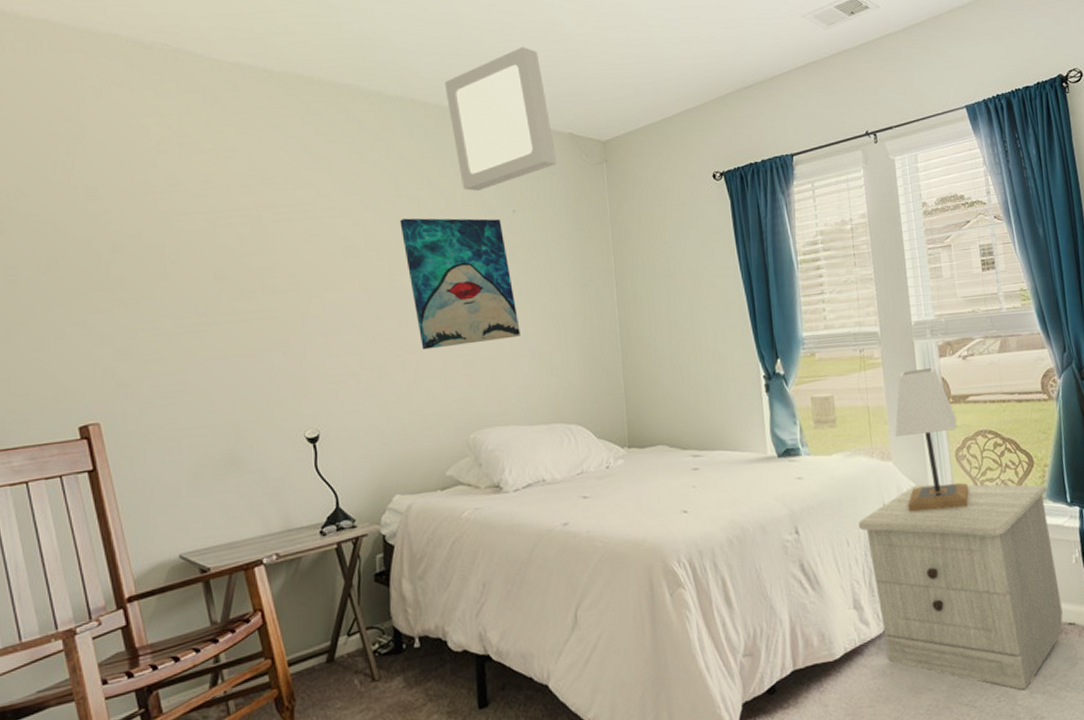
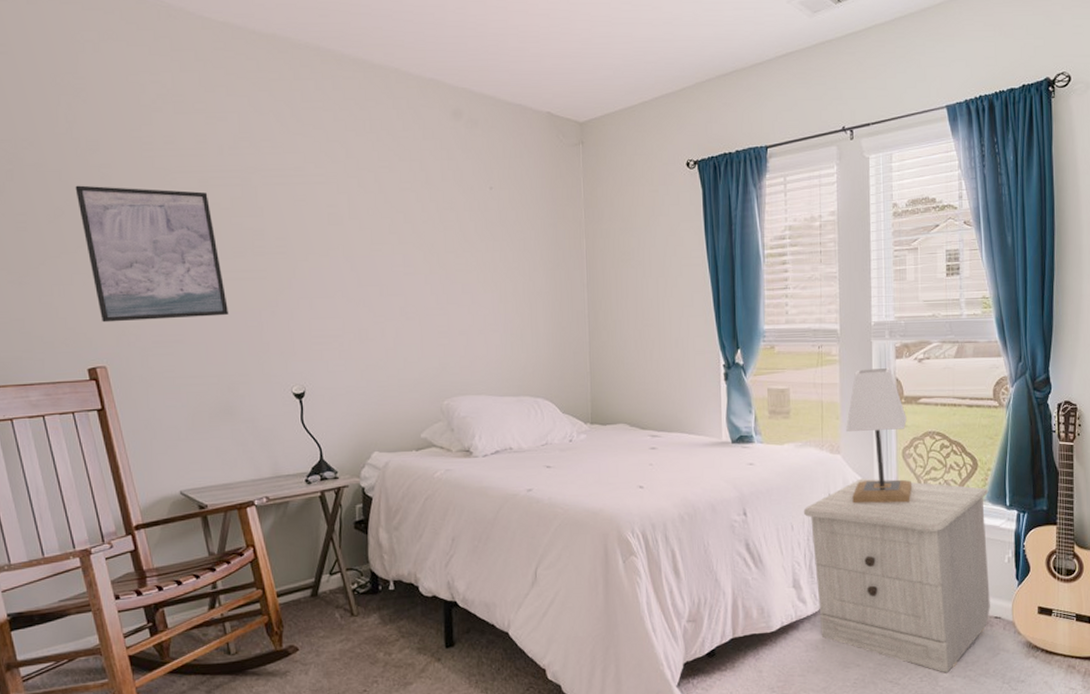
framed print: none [71,232,235,376] -> present [75,185,228,323]
wall art: present [400,218,521,350] -> none [382,189,494,318]
ceiling light: present [444,46,557,191] -> none [427,19,535,165]

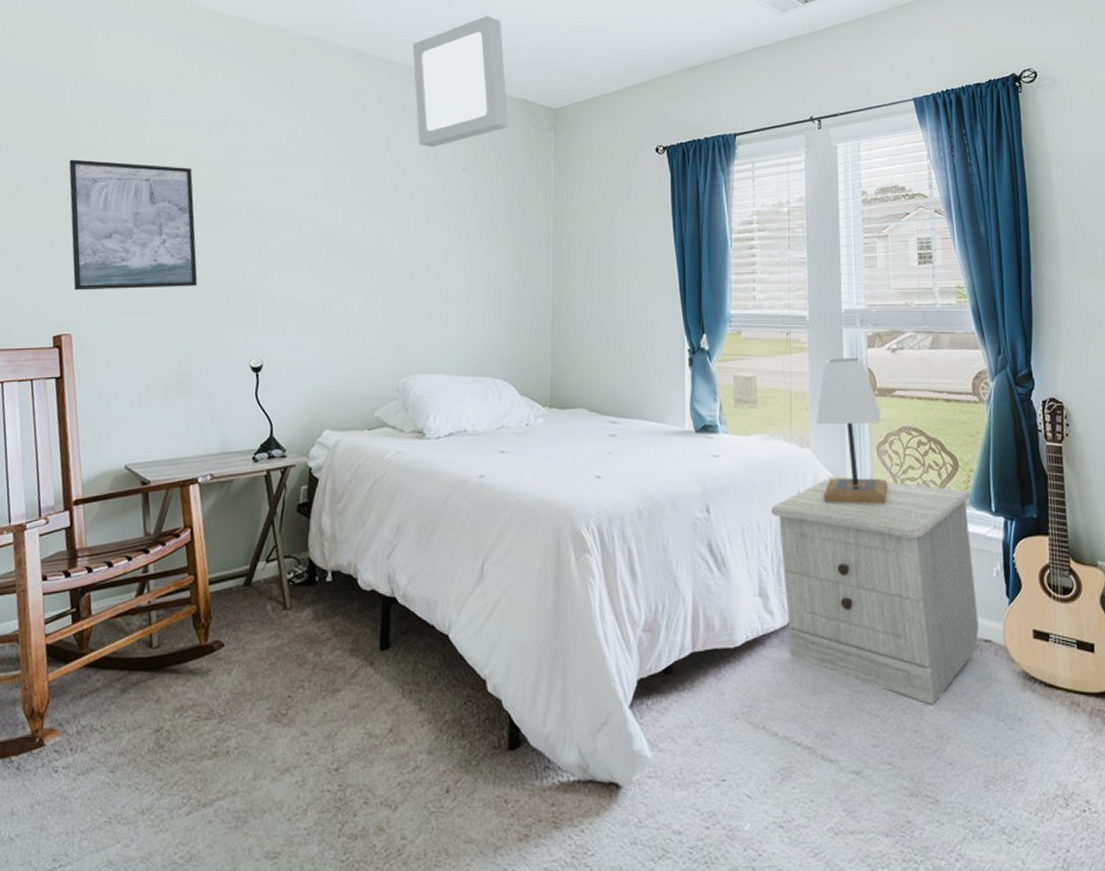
ceiling light: none [427,19,535,165] -> present [412,15,509,147]

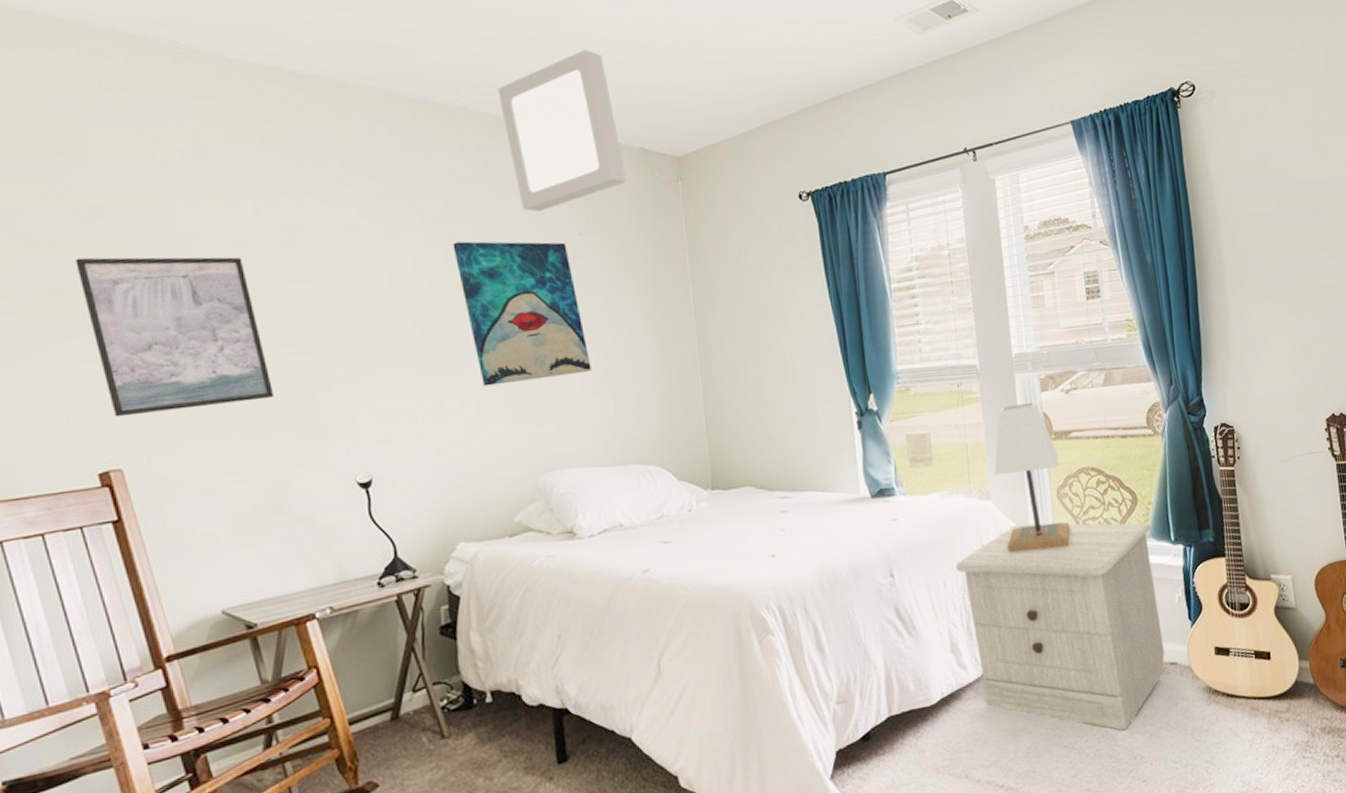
wall art: none [358,168,458,293] -> present [452,241,592,386]

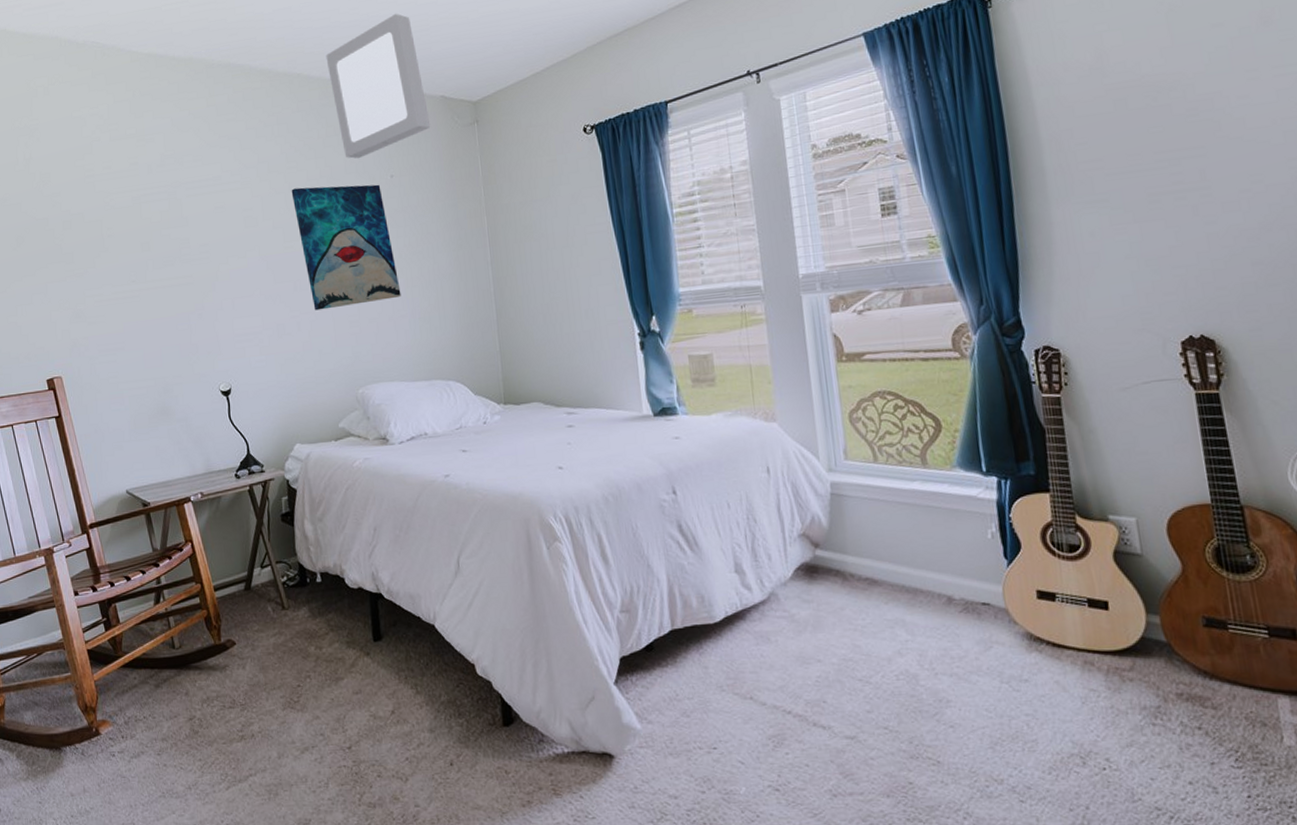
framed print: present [75,257,273,417] -> none [33,209,161,336]
nightstand: present [955,523,1165,731] -> none [739,447,975,670]
lamp: present [994,401,1071,553] -> none [780,322,864,477]

